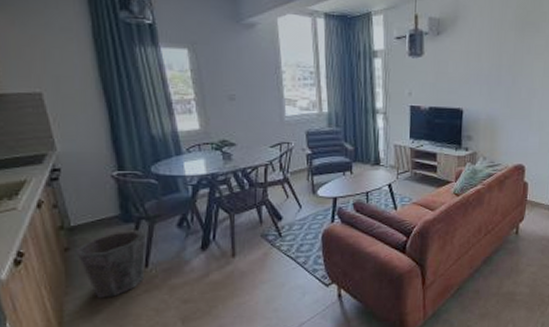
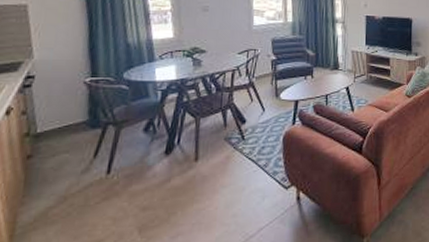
waste bin: present [75,230,145,298] -> none [37,135,111,208]

